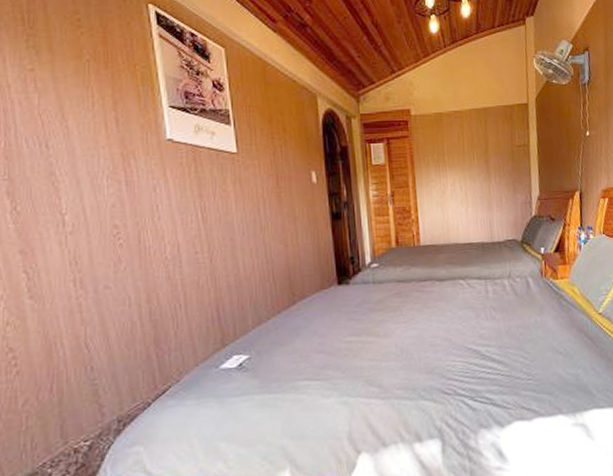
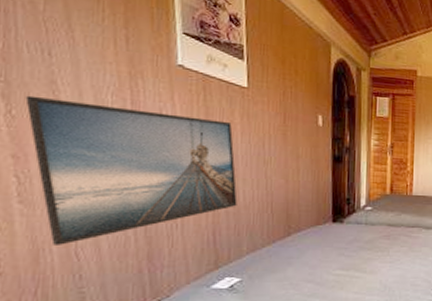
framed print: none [28,189,238,338] -> present [25,95,238,245]

